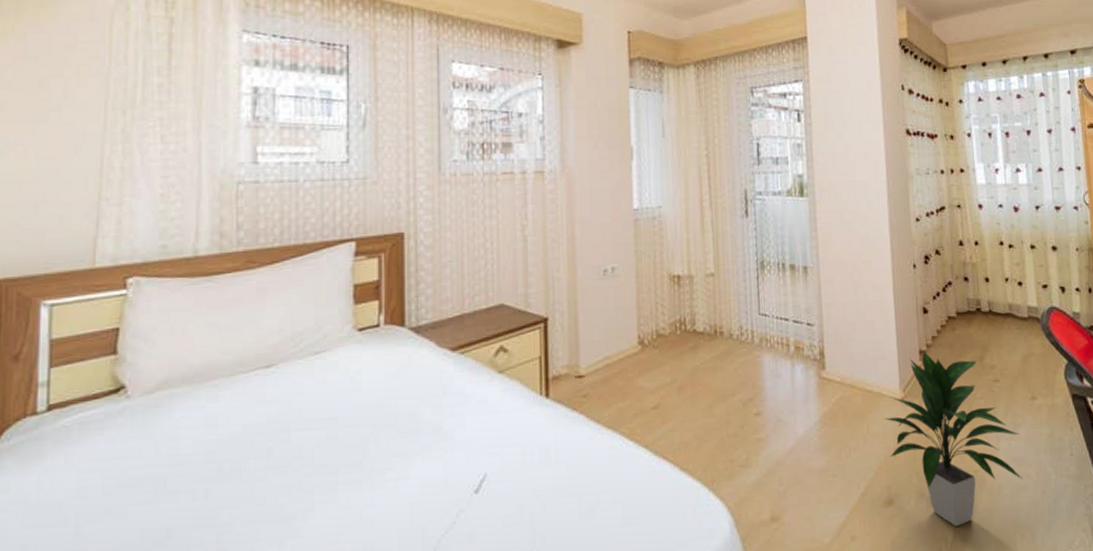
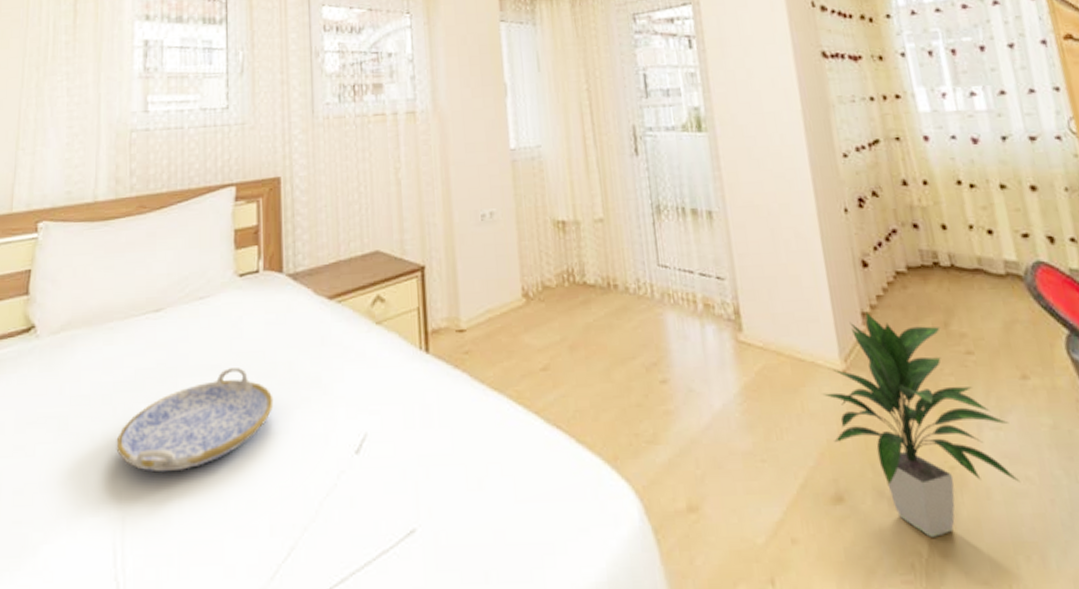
serving tray: none [221,419,393,525] -> present [116,368,274,473]

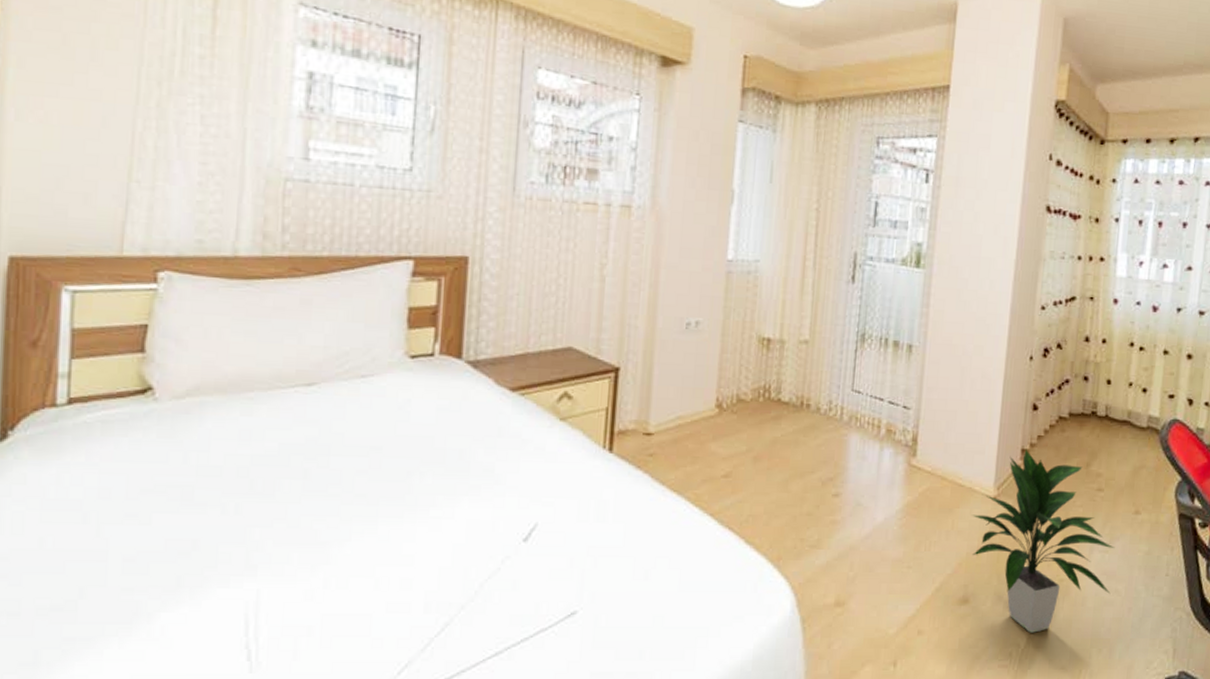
serving tray: present [116,368,274,473] -> none [252,451,439,549]

